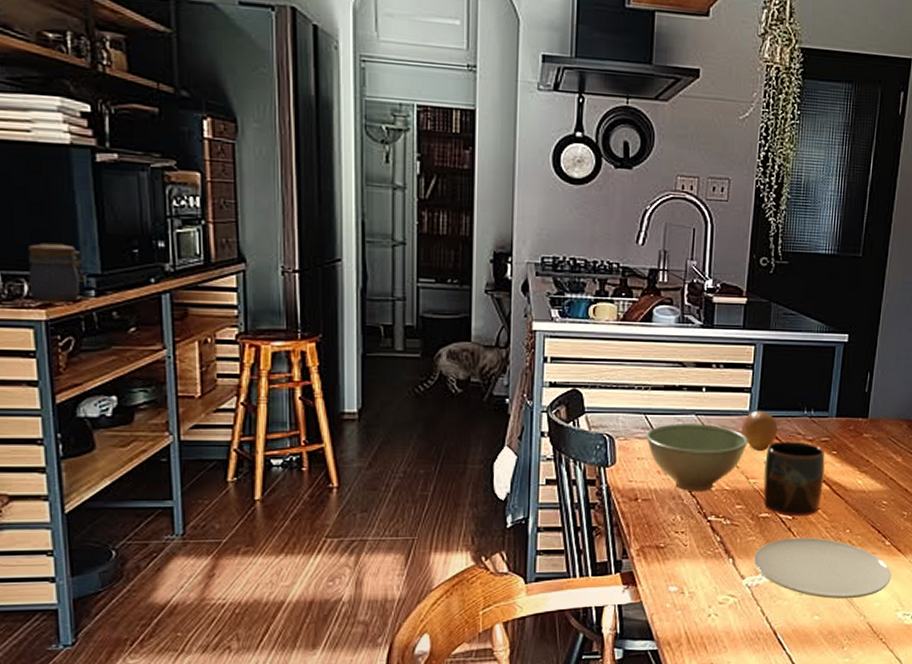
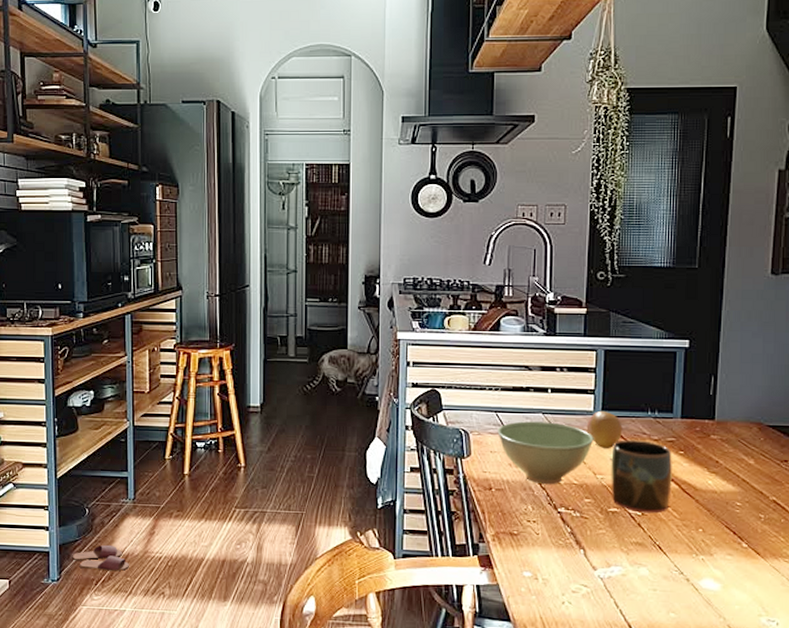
jar: present [28,243,84,303] -> none [42,280,76,323]
slippers: none [95,595,179,628] -> present [73,545,129,572]
plate: present [753,538,892,599] -> none [604,533,751,599]

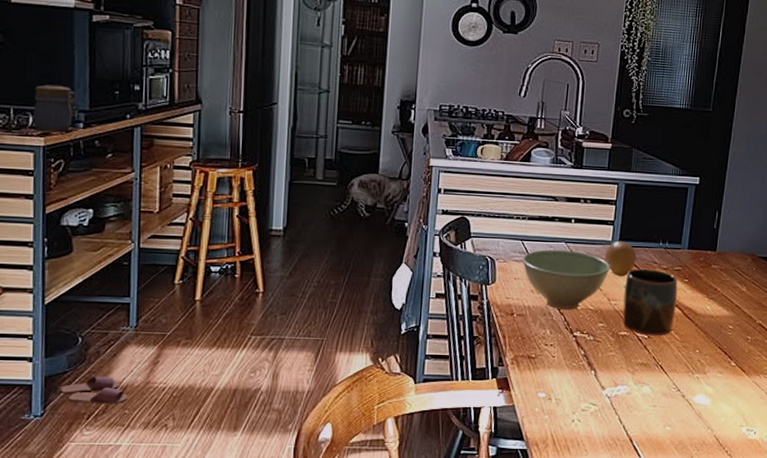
jar: none [42,280,76,323] -> present [33,84,76,133]

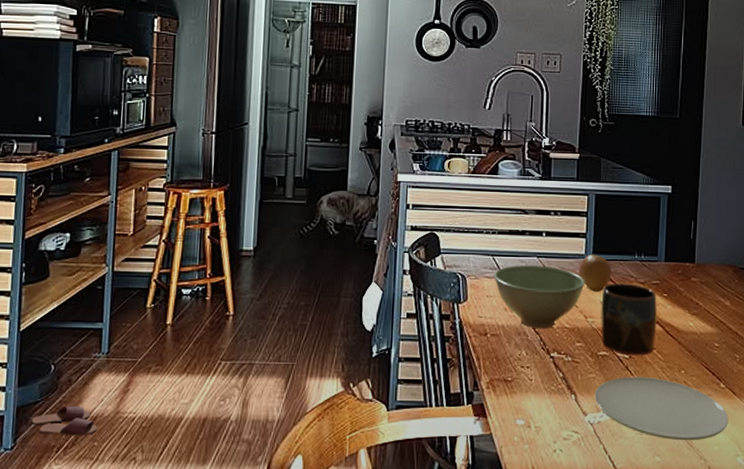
jar: present [33,84,76,133] -> none [17,112,58,159]
plate: none [613,355,737,413] -> present [594,377,729,441]

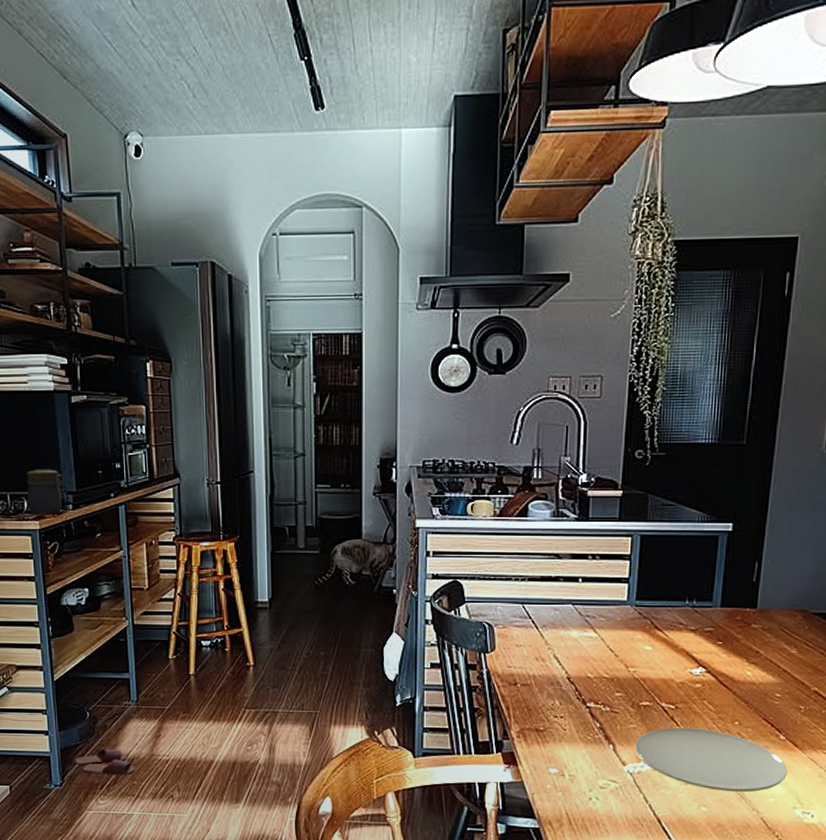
jar: none [17,112,58,159] -> present [27,469,65,516]
bowl: present [494,265,585,330] -> none [524,613,627,679]
fruit: present [578,254,612,293] -> none [619,600,658,641]
mug: present [601,283,657,356] -> none [643,630,710,707]

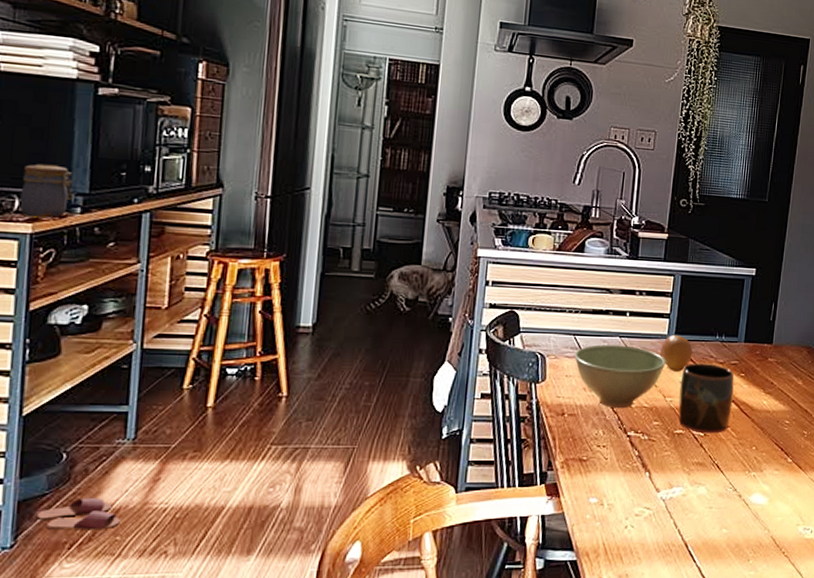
bowl: none [524,613,627,679] -> present [574,344,666,409]
fruit: none [619,600,658,641] -> present [660,334,693,373]
plate: present [635,727,788,793] -> none [668,454,793,513]
mug: none [643,630,710,707] -> present [678,363,734,434]

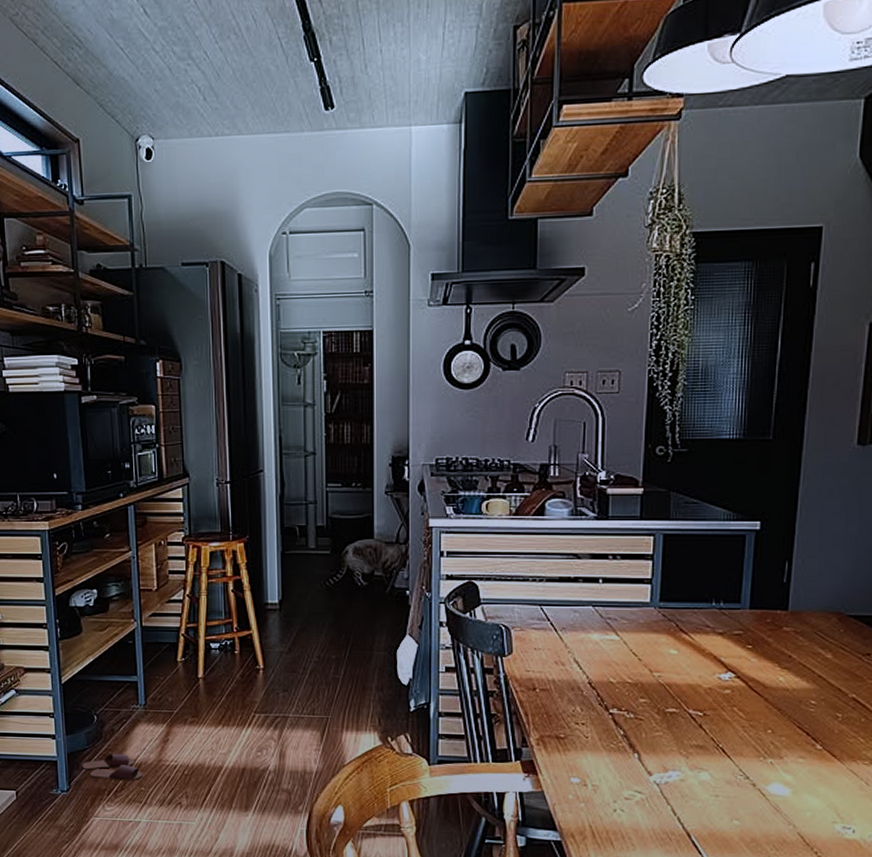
jar: present [19,163,73,218] -> none [36,469,74,516]
bowl: present [574,344,666,409] -> none [542,615,651,684]
fruit: present [660,334,693,373] -> none [642,602,683,645]
mug: present [678,363,734,434] -> none [669,633,739,714]

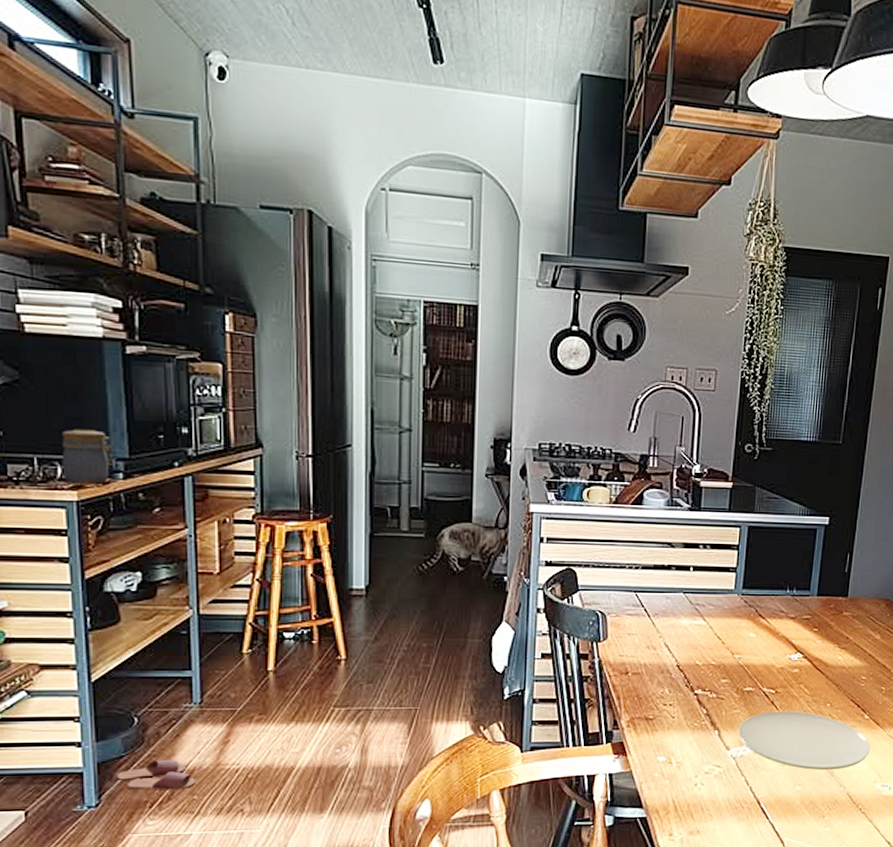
jar: none [36,469,74,516] -> present [61,429,113,485]
plate: none [661,736,825,806] -> present [738,711,870,771]

